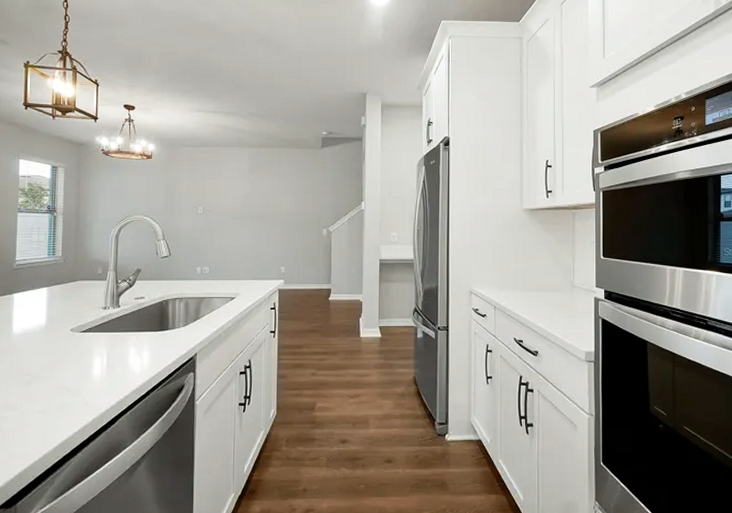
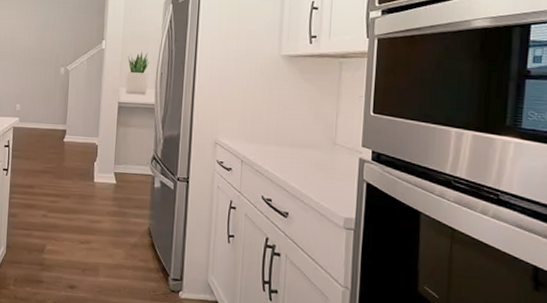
planter: none [385,211,407,252] -> present [125,52,150,95]

